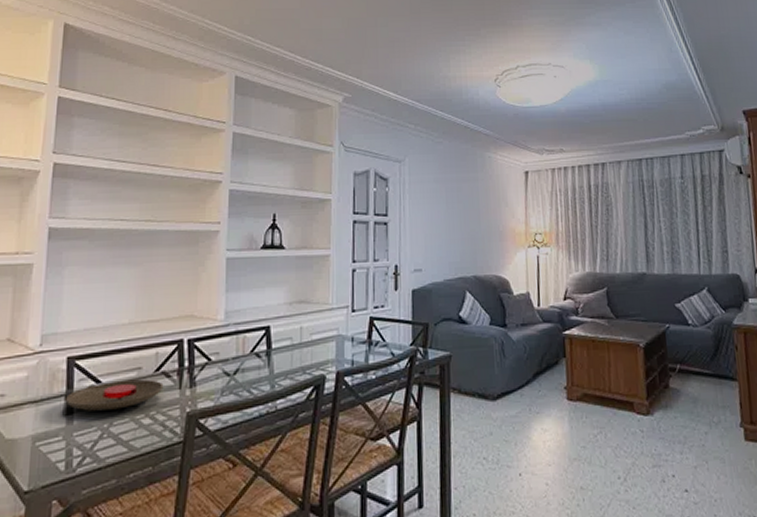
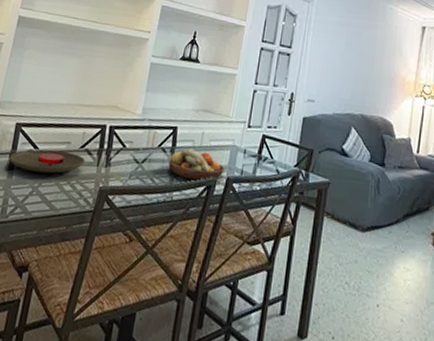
fruit bowl: none [266,347,332,383] -> present [168,149,225,181]

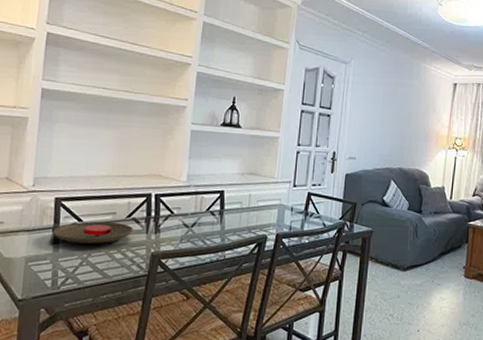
fruit bowl: present [168,149,225,181] -> none [218,210,274,239]

